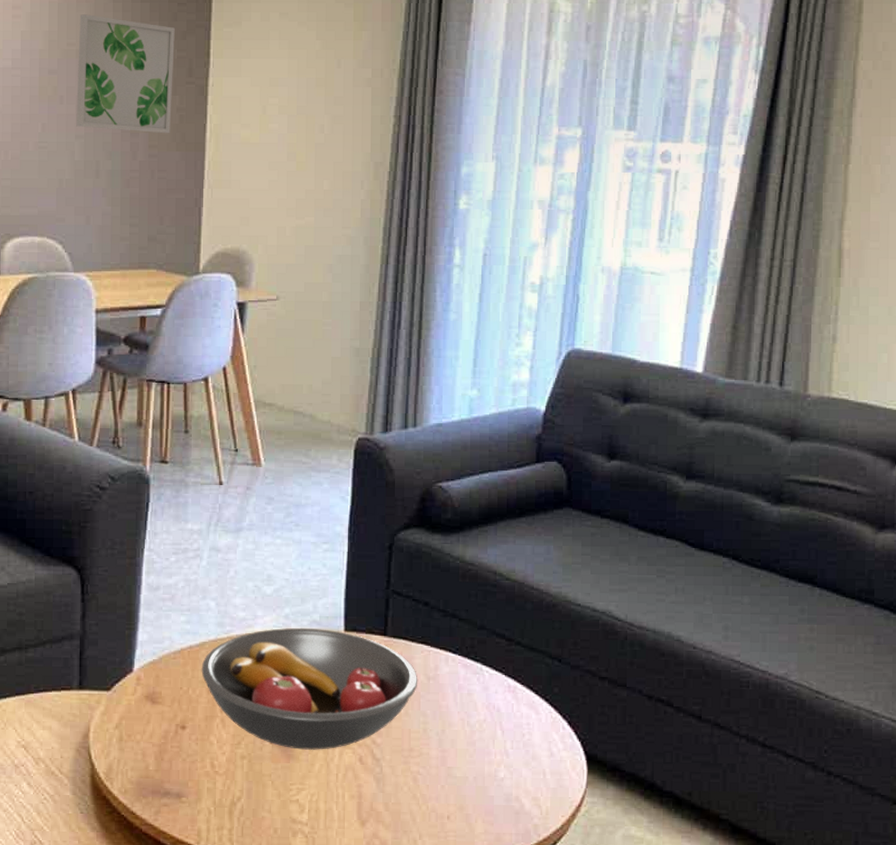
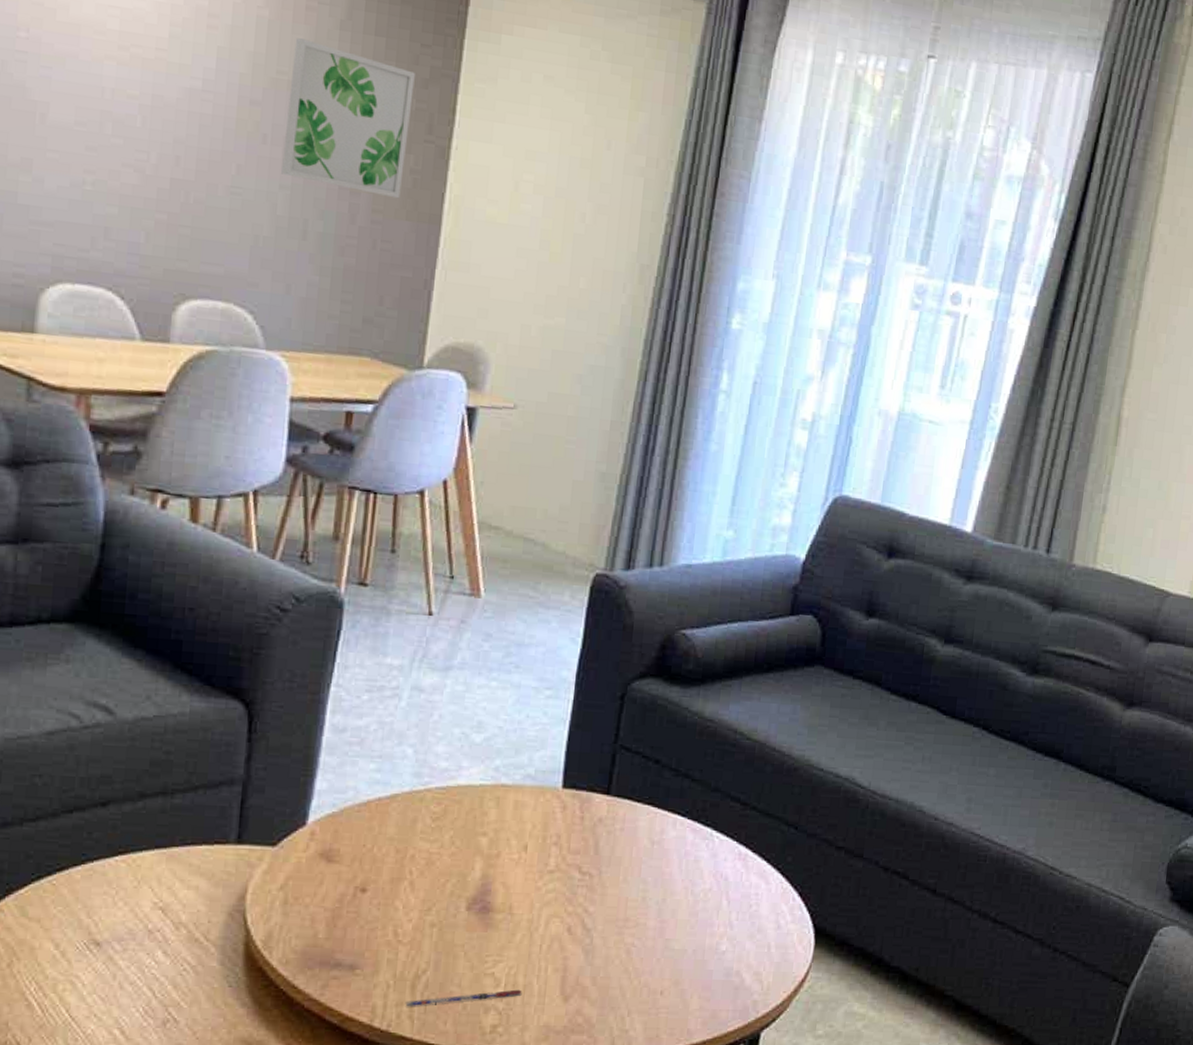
fruit bowl: present [201,627,418,750] -> none [390,781,641,918]
pen: none [225,815,324,831] -> present [405,989,522,1007]

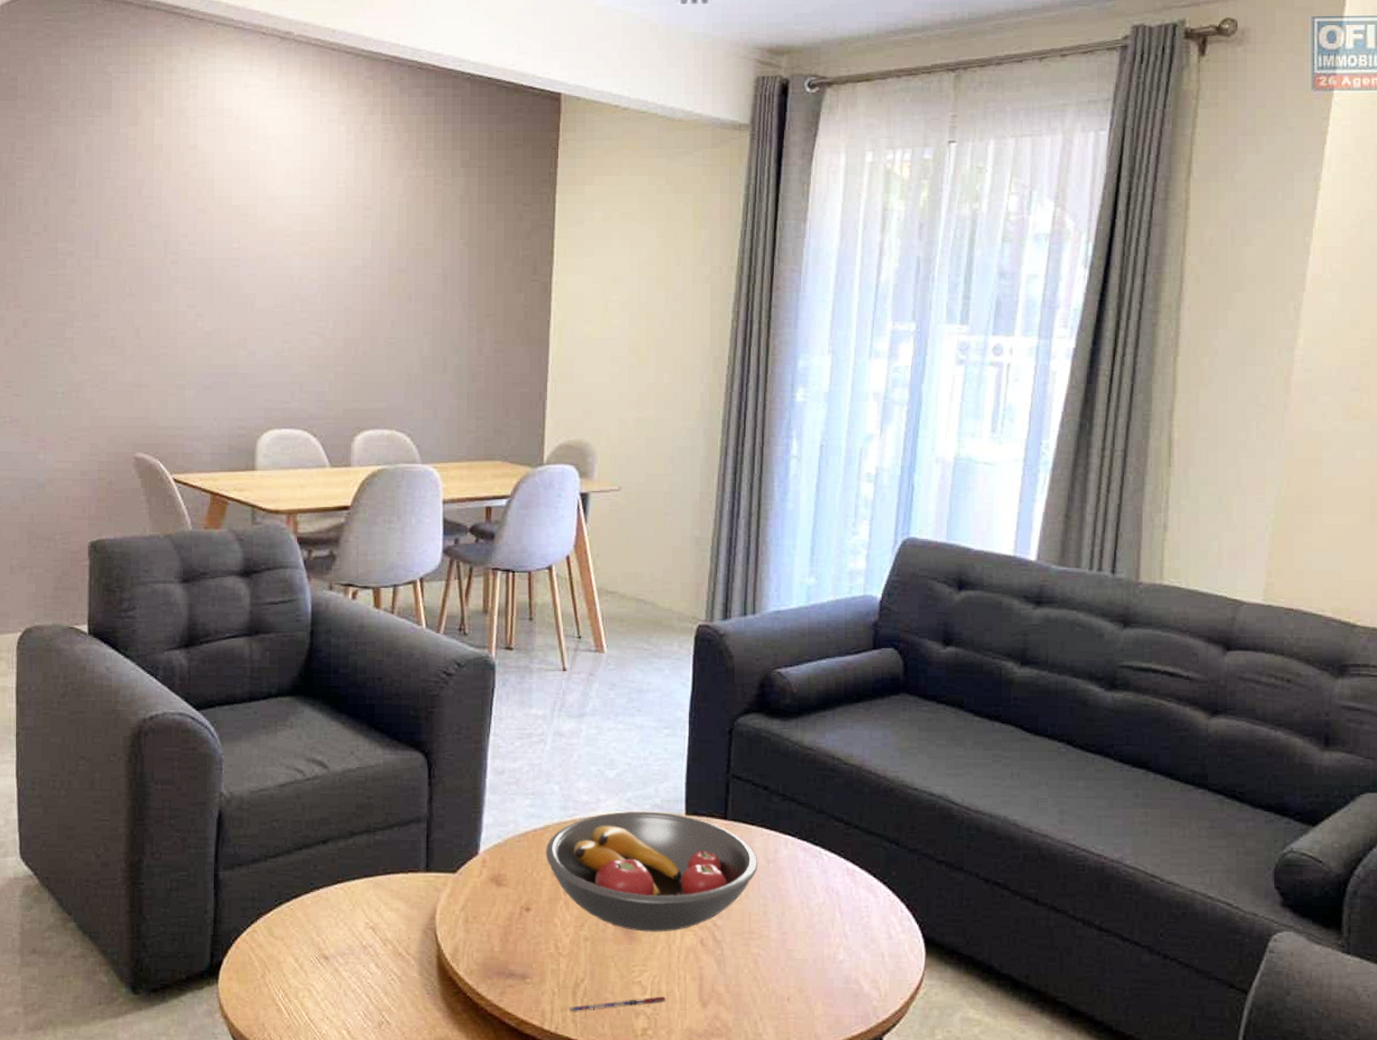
wall art: present [281,38,415,199] -> none [424,215,520,330]
fruit bowl: none [390,781,641,918] -> present [545,811,758,932]

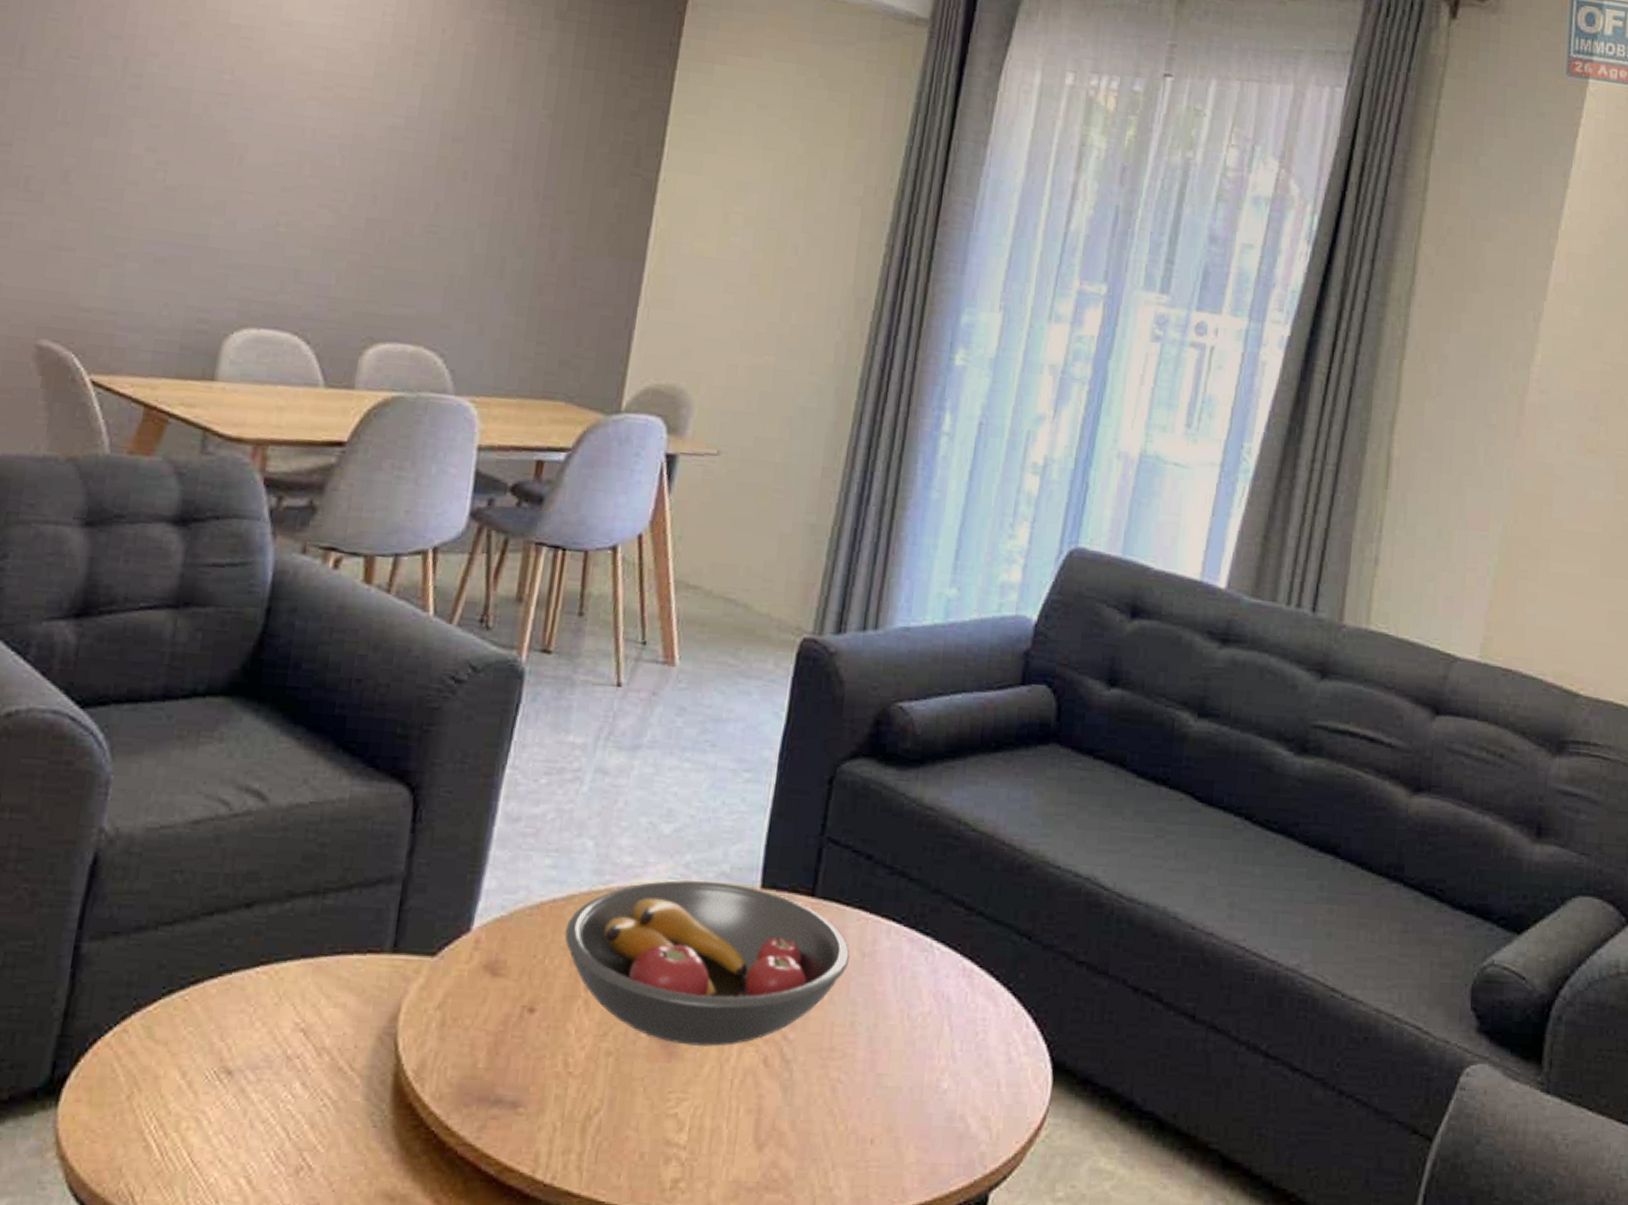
pen: present [568,996,666,1012] -> none [573,1135,709,1156]

